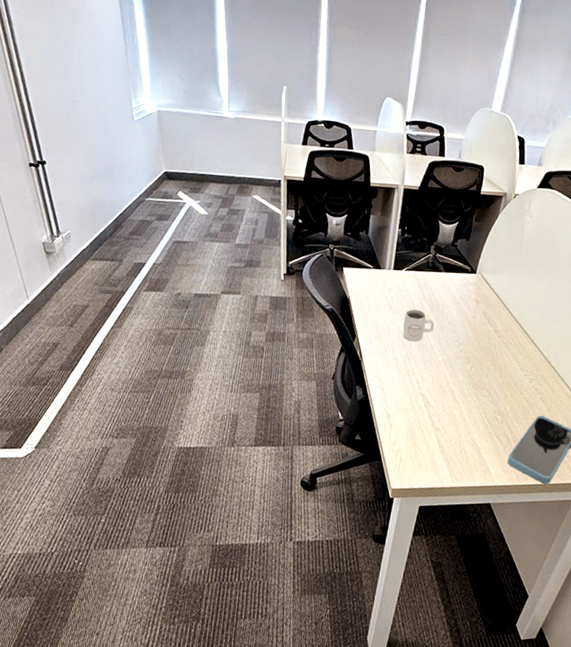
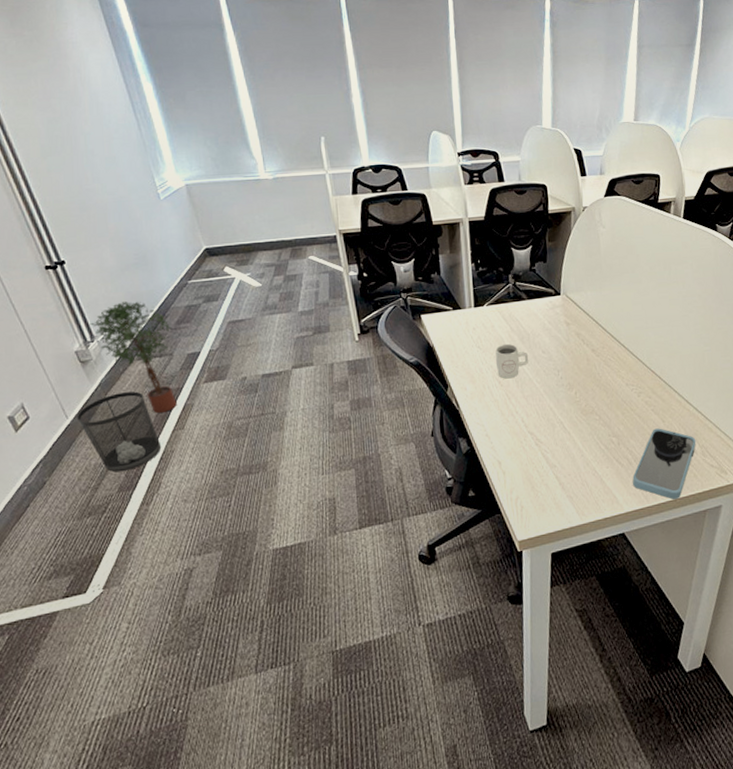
waste bin: none [35,285,101,354] -> present [76,391,162,473]
potted tree: none [58,206,125,310] -> present [90,301,177,413]

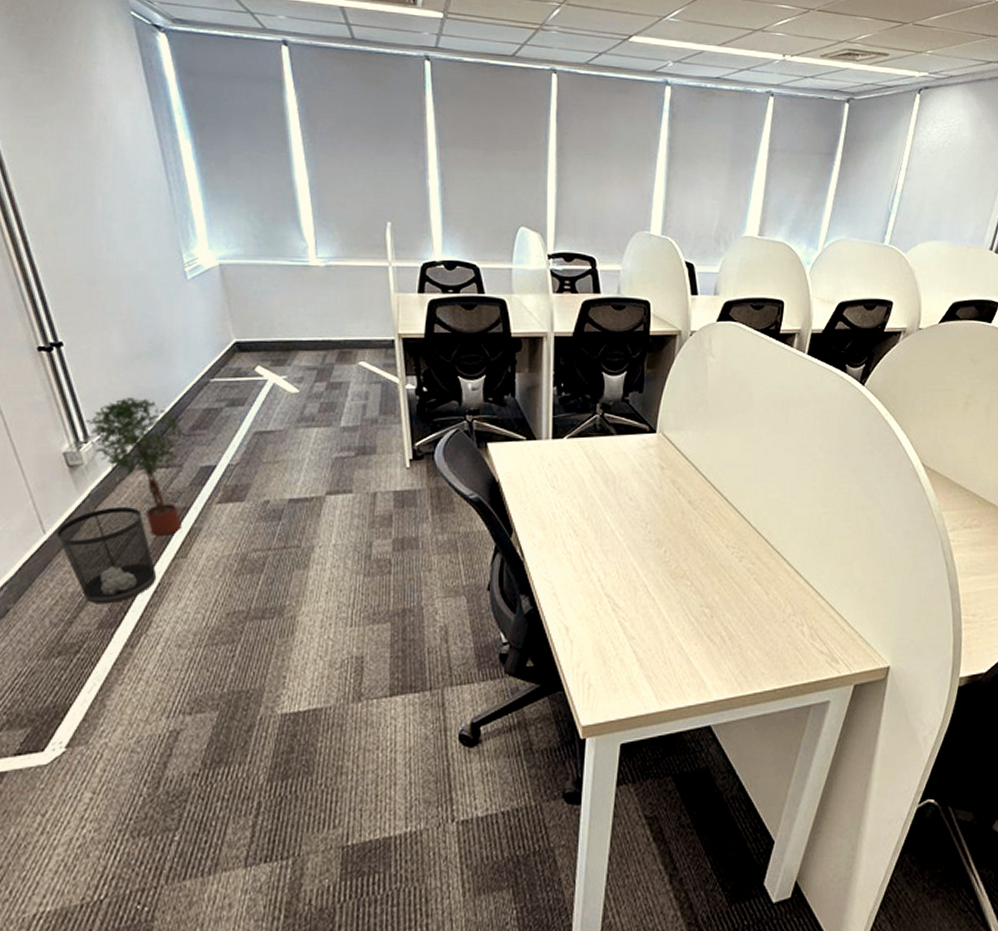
mug: present [495,343,529,379] -> none [573,485,613,528]
smartphone: present [632,428,696,500] -> none [725,602,805,690]

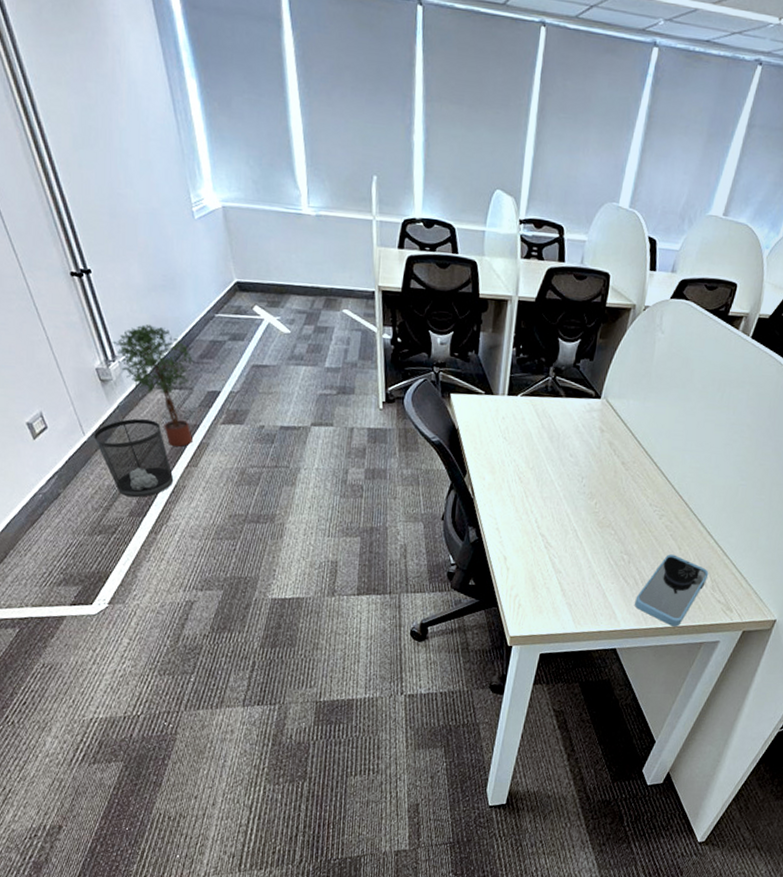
smartphone: none [725,602,805,690] -> present [635,554,709,627]

